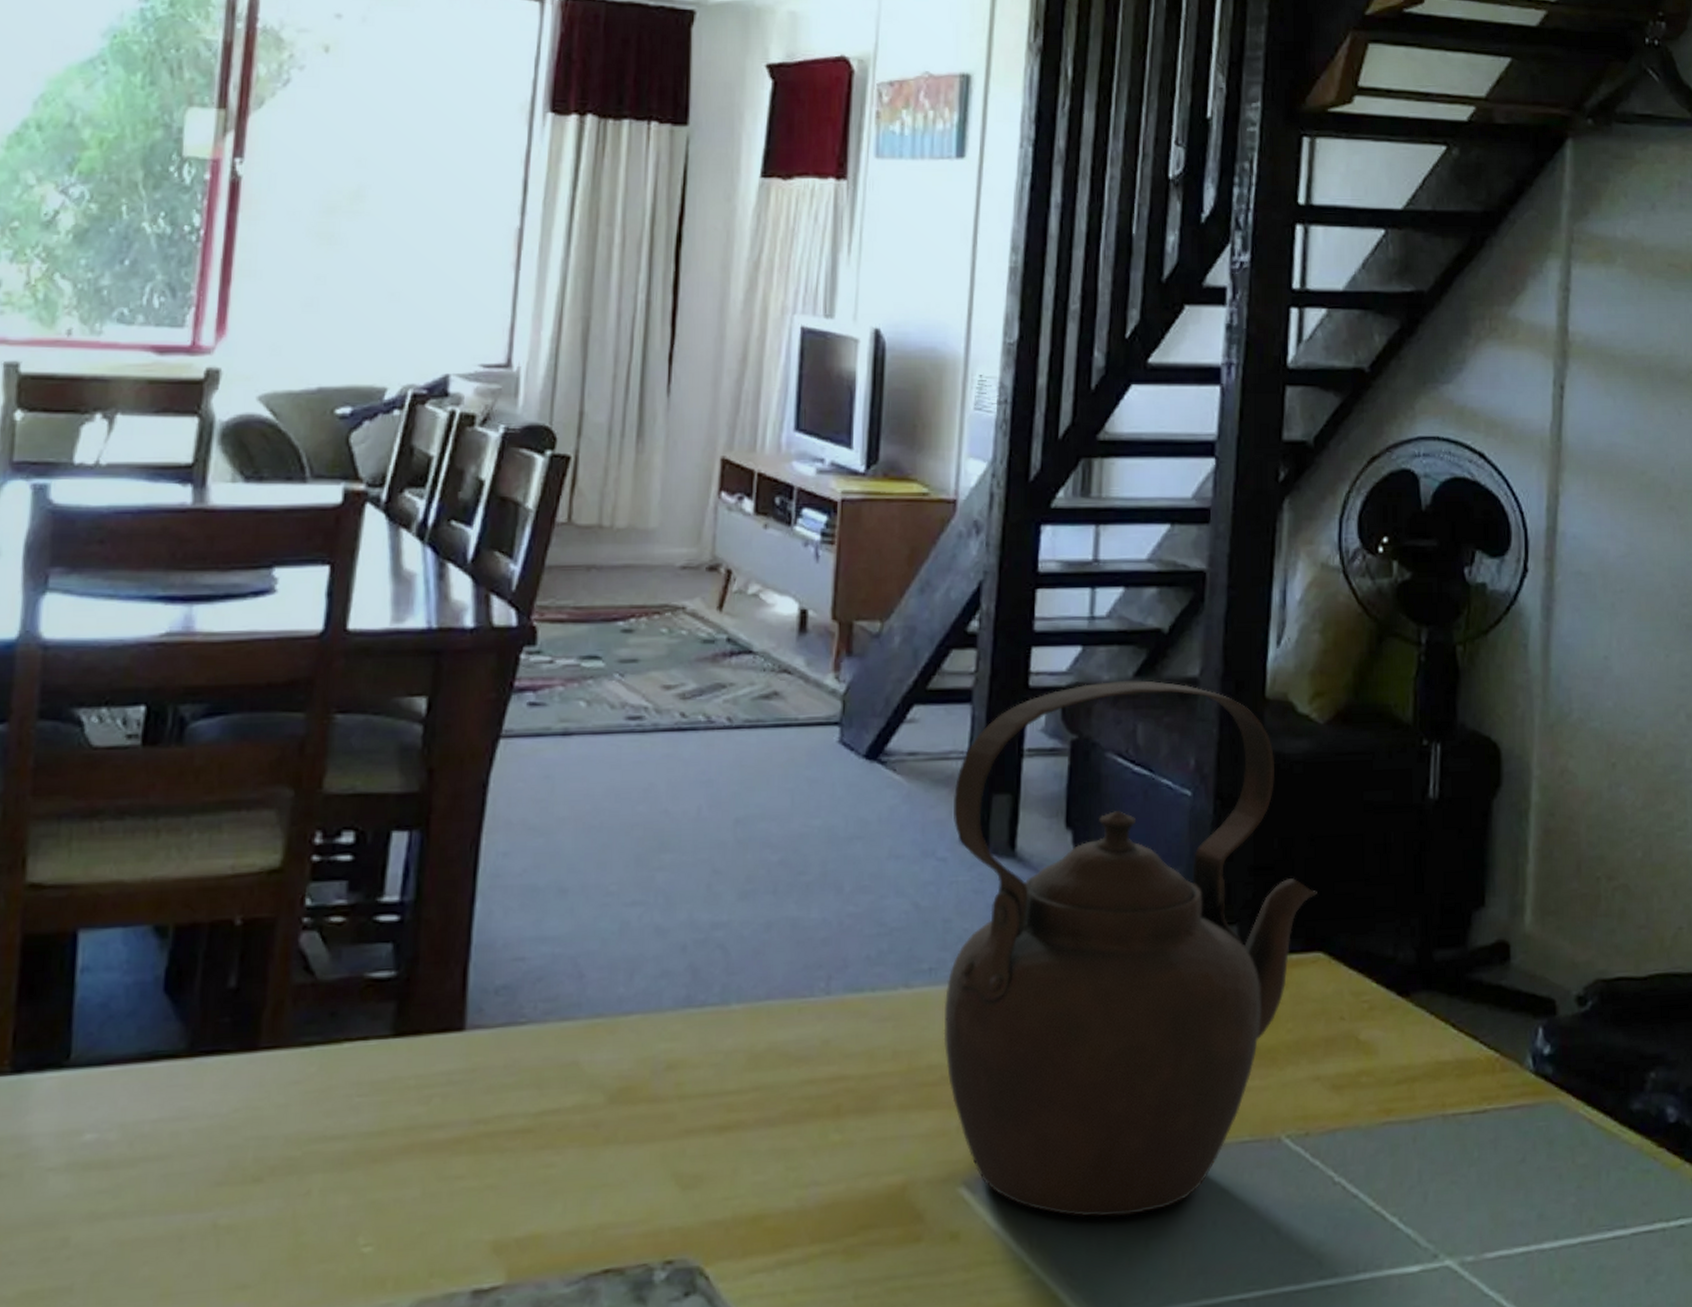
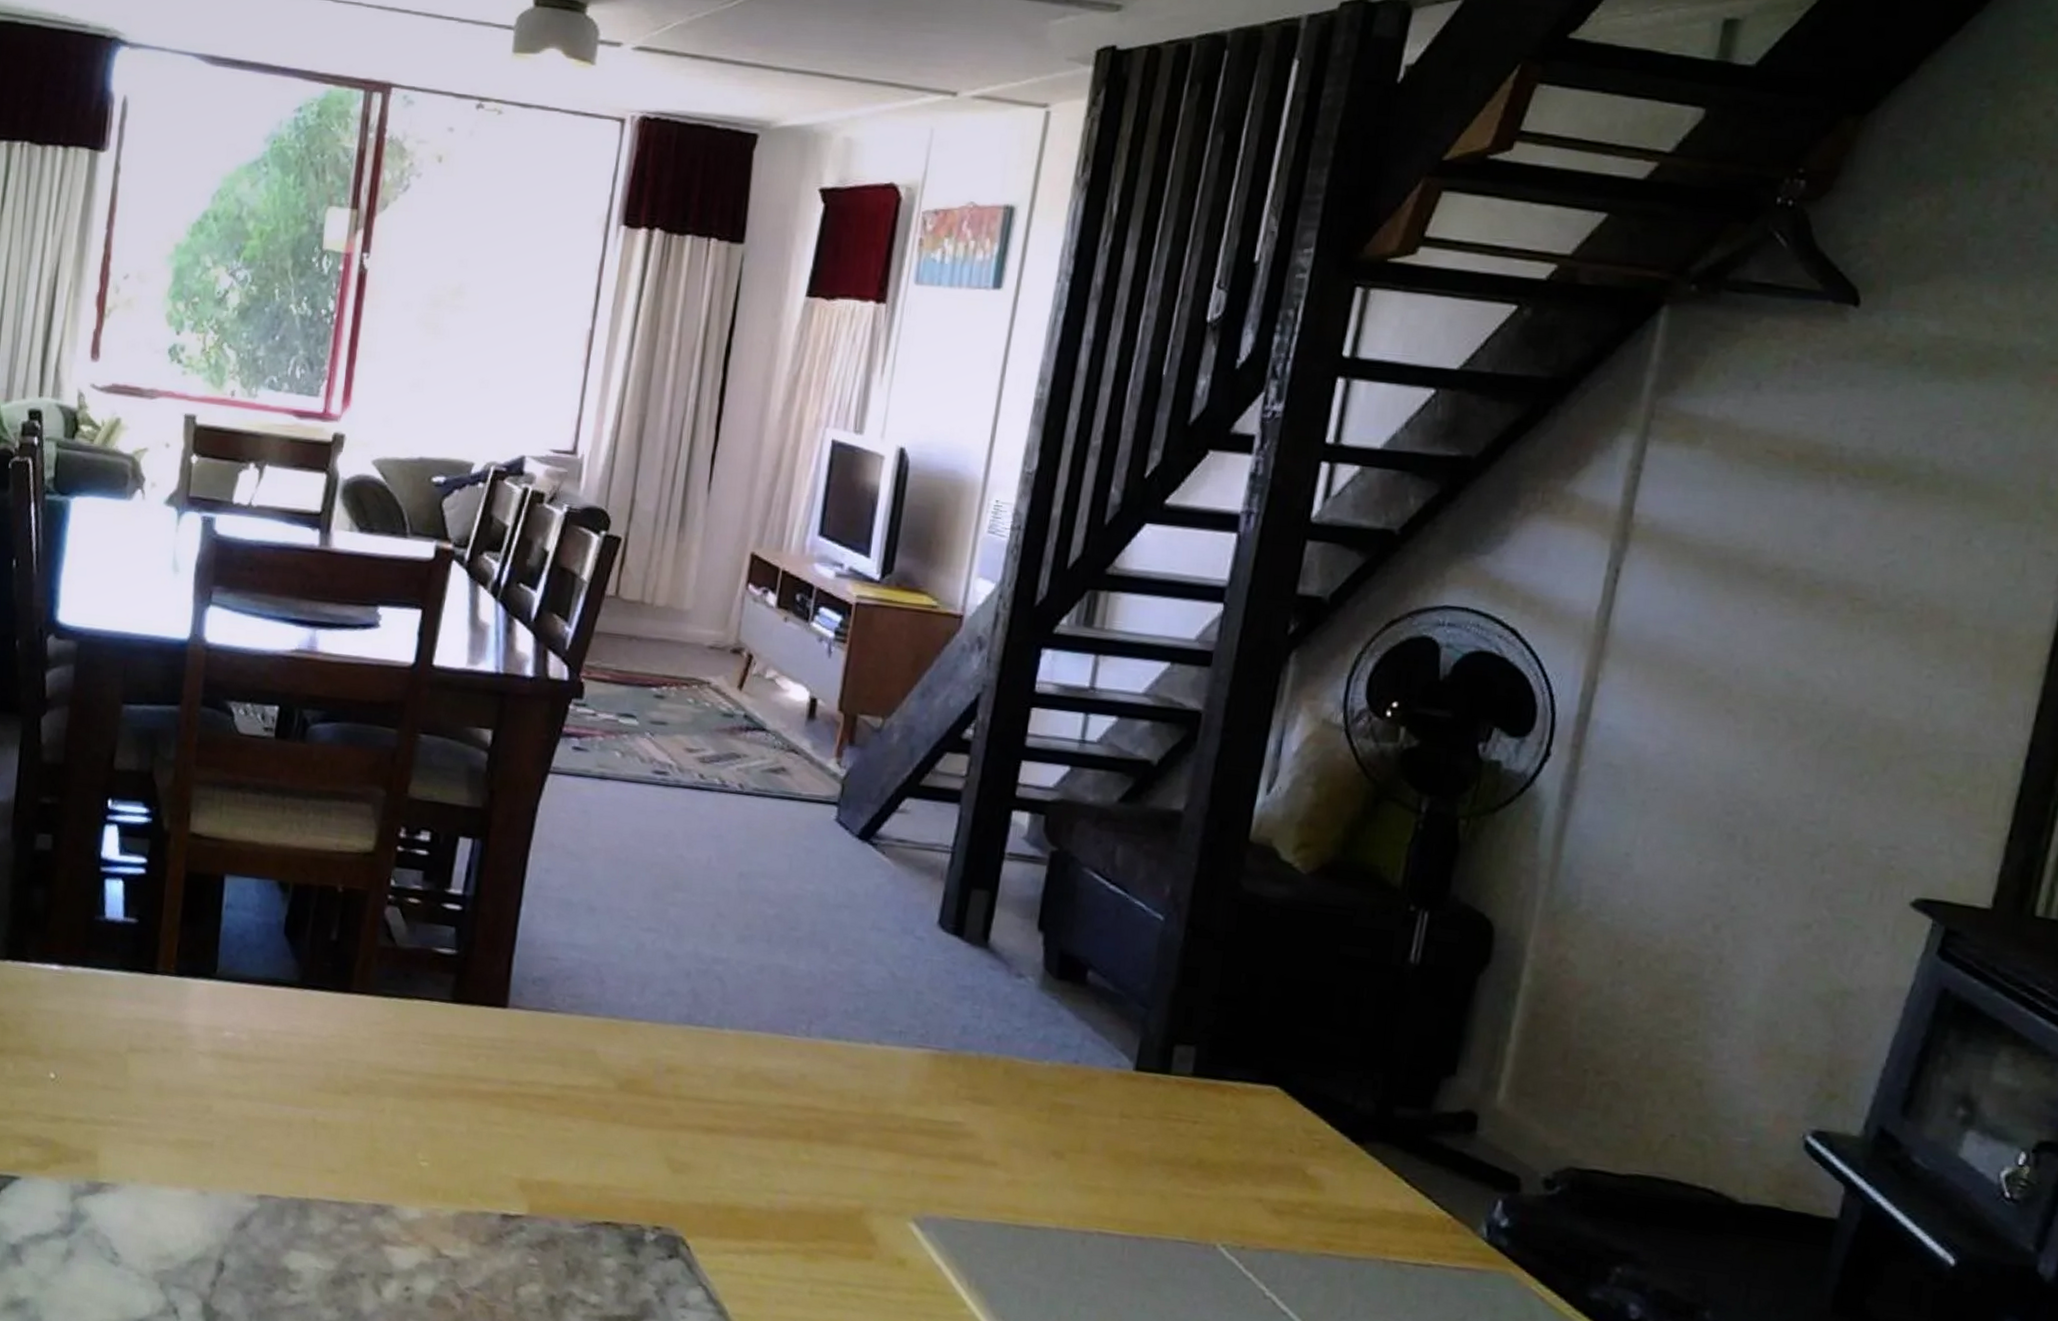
teapot: present [943,680,1317,1217] -> none [907,802,1280,1282]

